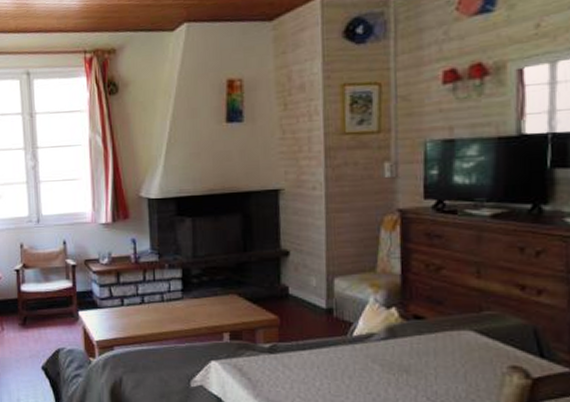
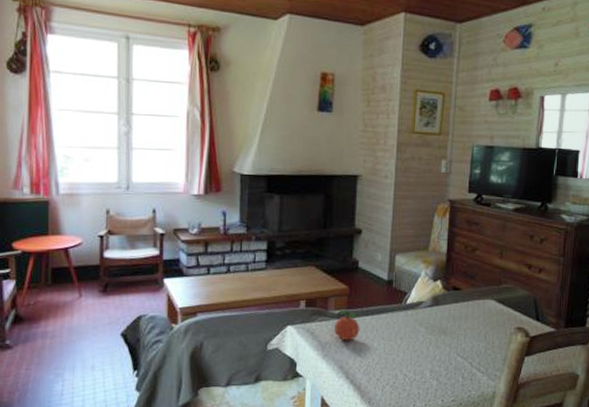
apple: none [264,343,297,379] -> present [333,309,360,341]

